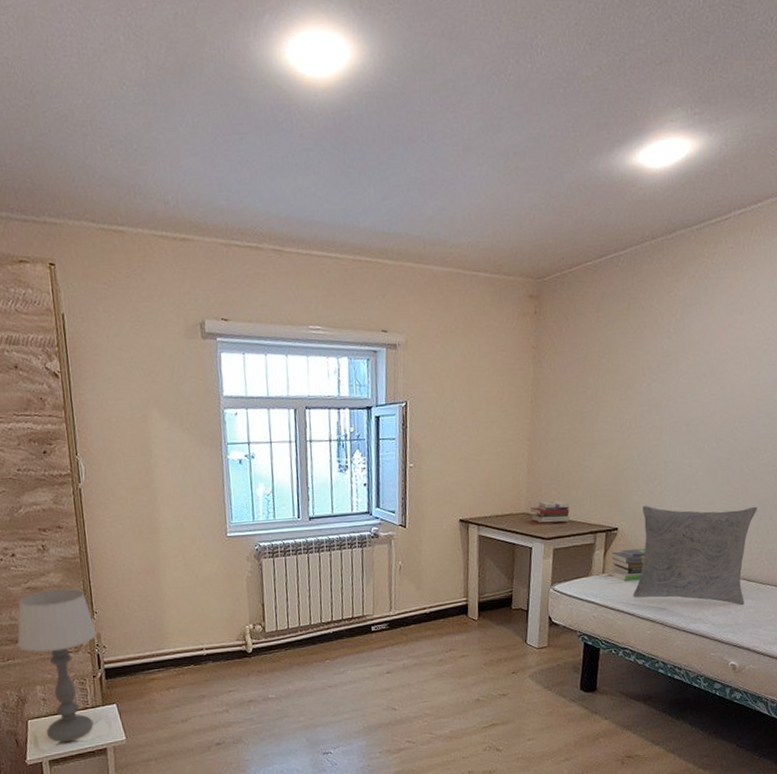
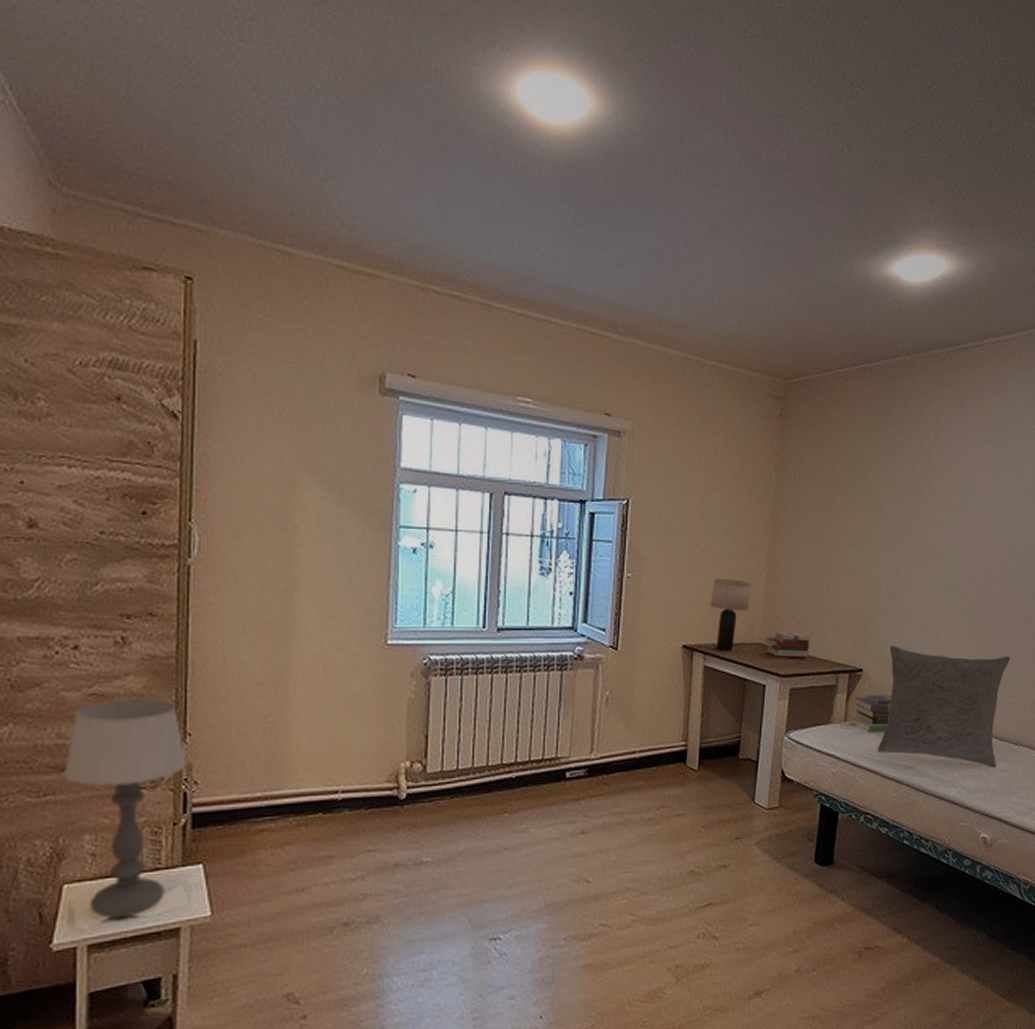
table lamp: none [480,460,516,522] -> present [709,578,751,652]

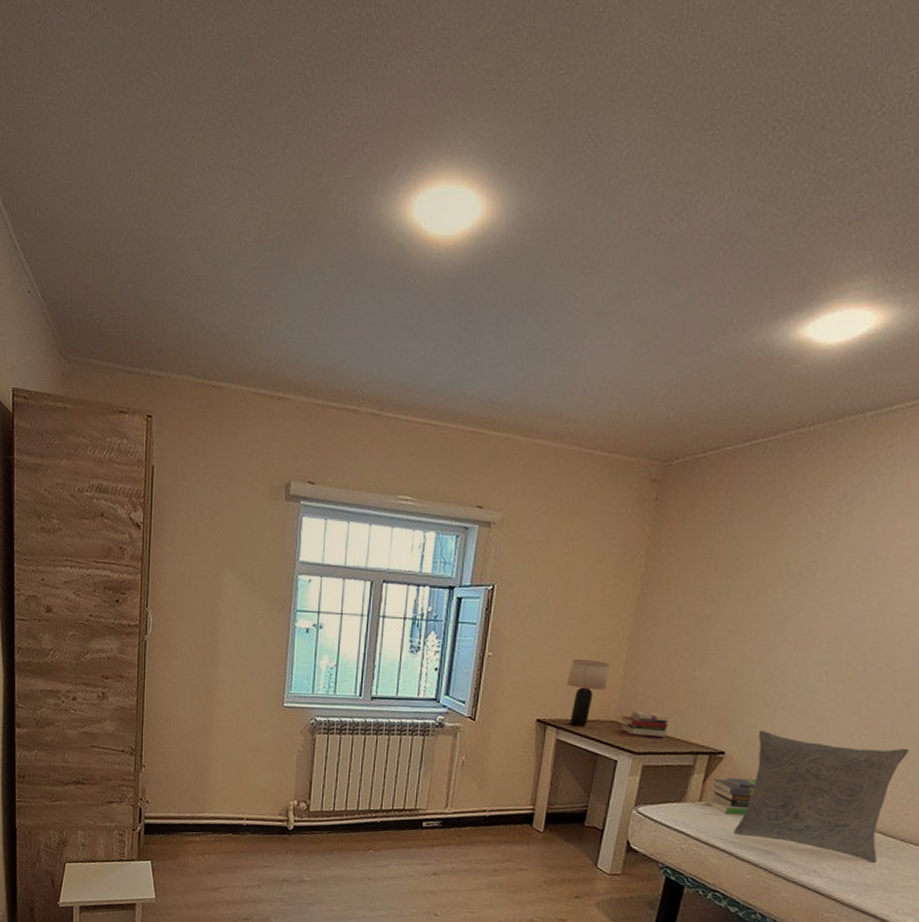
table lamp: present [62,699,187,919] -> none [66,738,142,891]

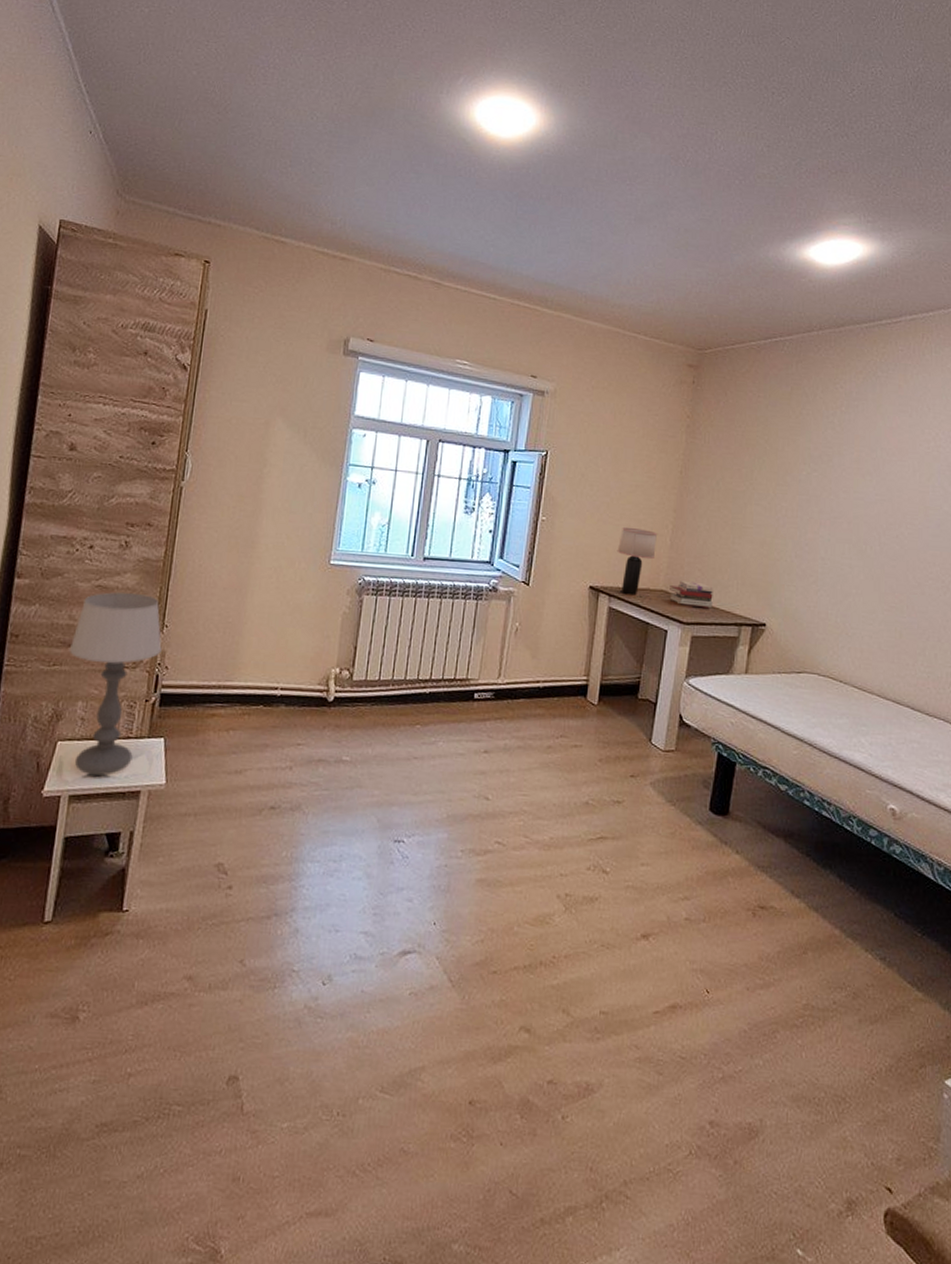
table lamp: none [66,738,142,891] -> present [68,592,162,776]
books: present [705,777,756,815] -> none [751,649,795,688]
pillow: present [733,729,909,864] -> none [778,602,924,738]

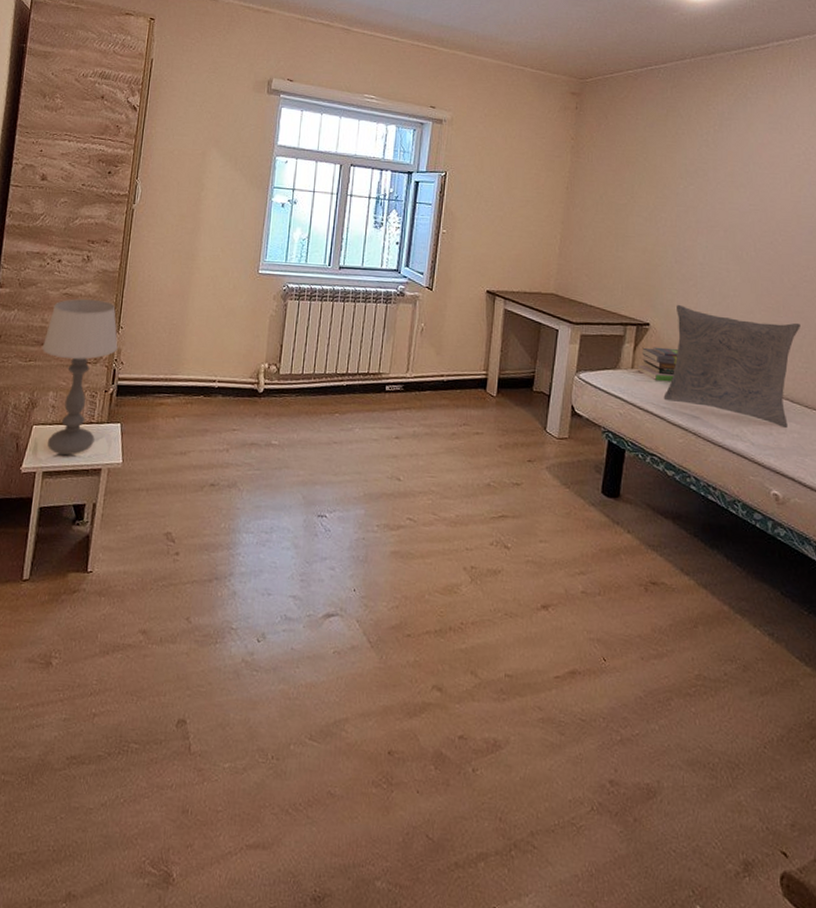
table lamp: present [617,526,658,596] -> none [510,237,548,299]
books: present [670,581,713,609] -> none [559,285,600,310]
books: none [751,649,795,688] -> present [637,347,678,381]
pillow: none [778,602,924,738] -> present [663,304,800,429]

